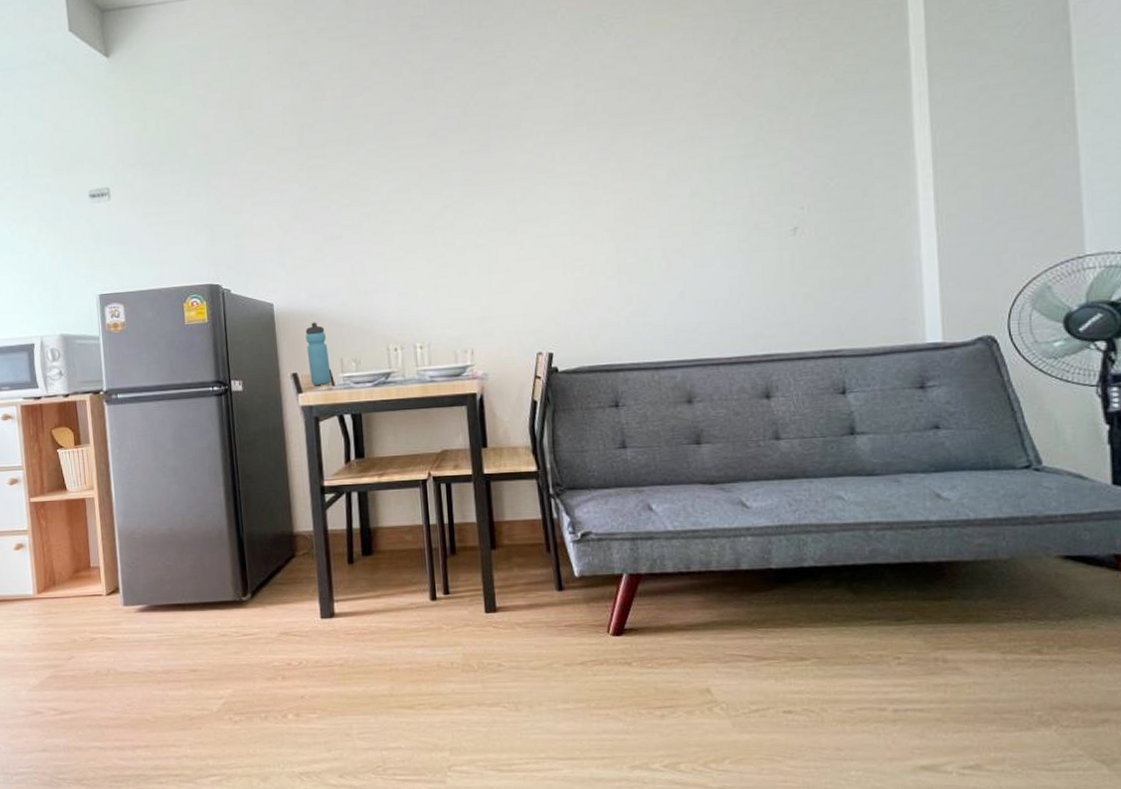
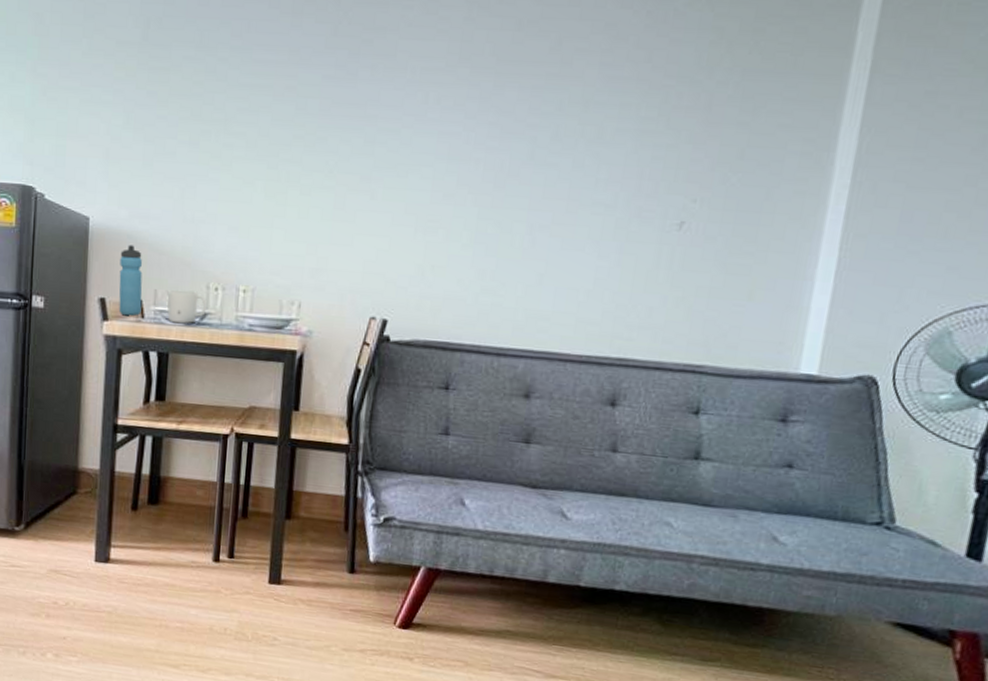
mug: none [352,354,390,386] -> present [167,289,208,324]

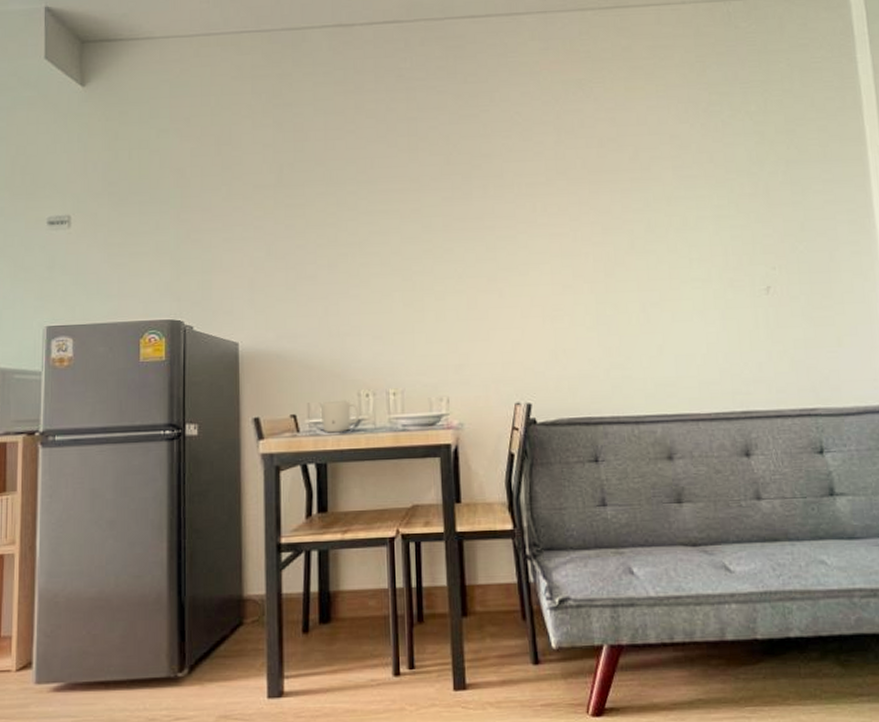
water bottle: present [119,244,143,317] -> none [271,363,296,433]

